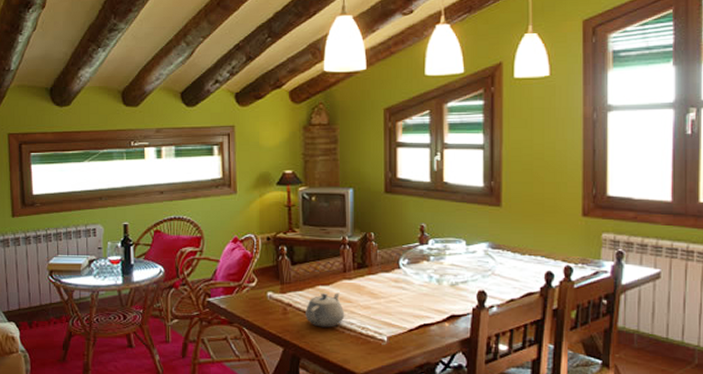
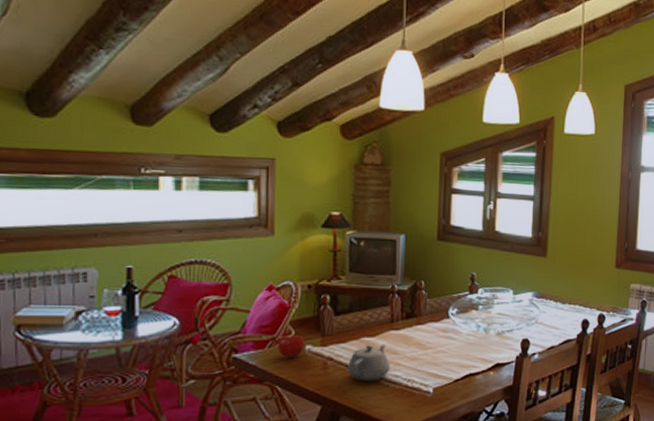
fruit: none [242,280,267,303] -> present [276,332,305,357]

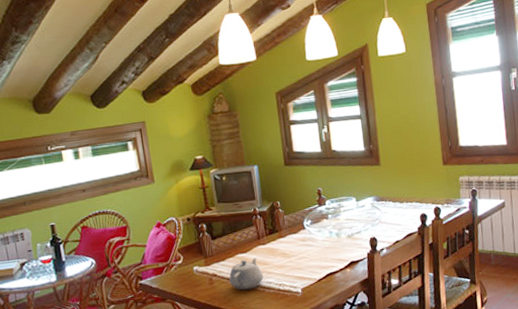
fruit: present [276,332,305,357] -> none [170,258,193,278]

